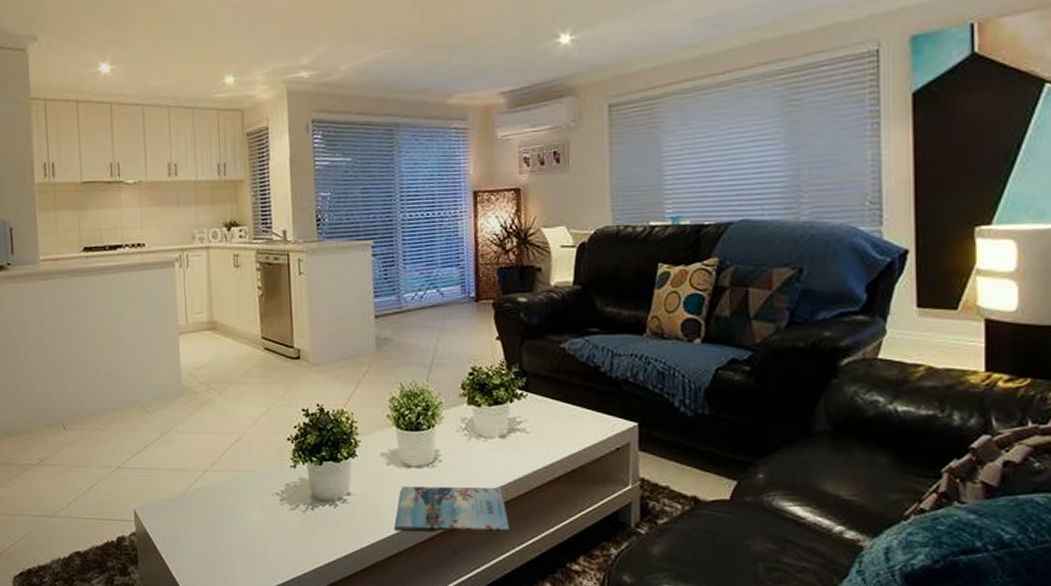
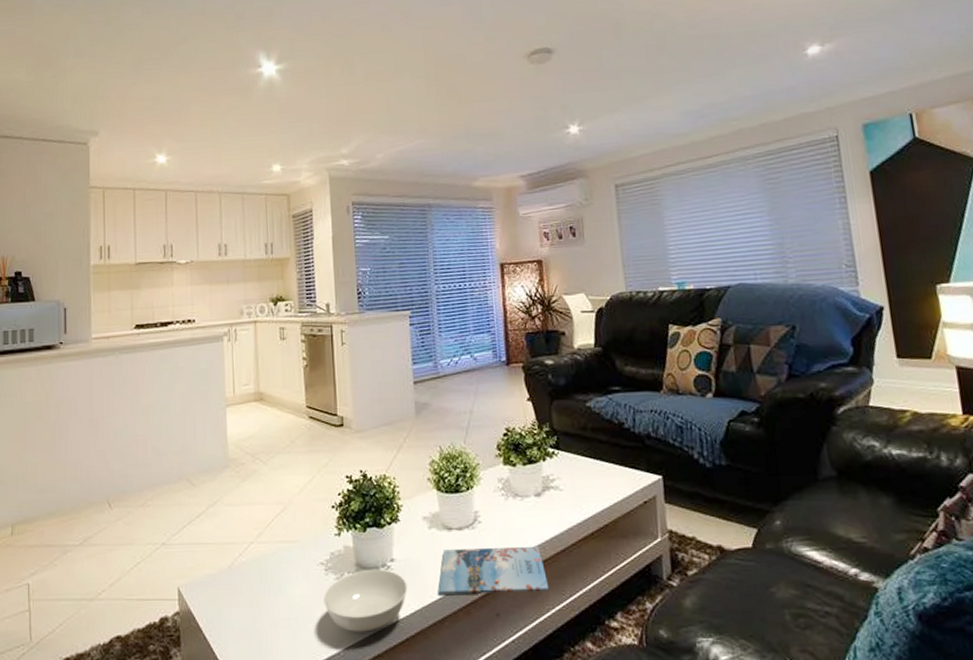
bowl: none [278,501,364,561] -> present [323,569,408,632]

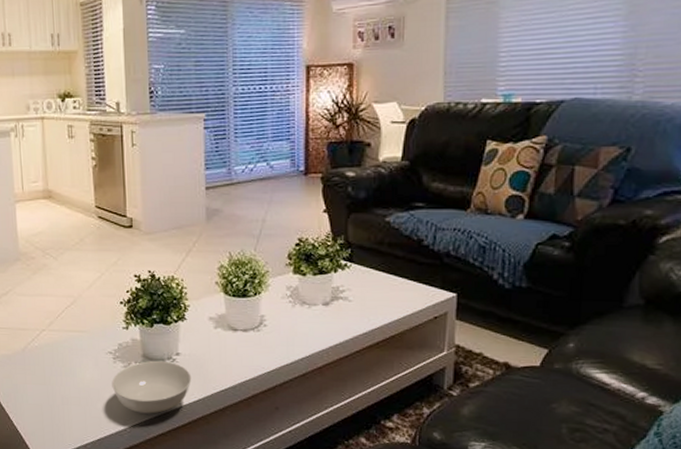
magazine: present [438,546,550,594] -> none [221,348,329,392]

